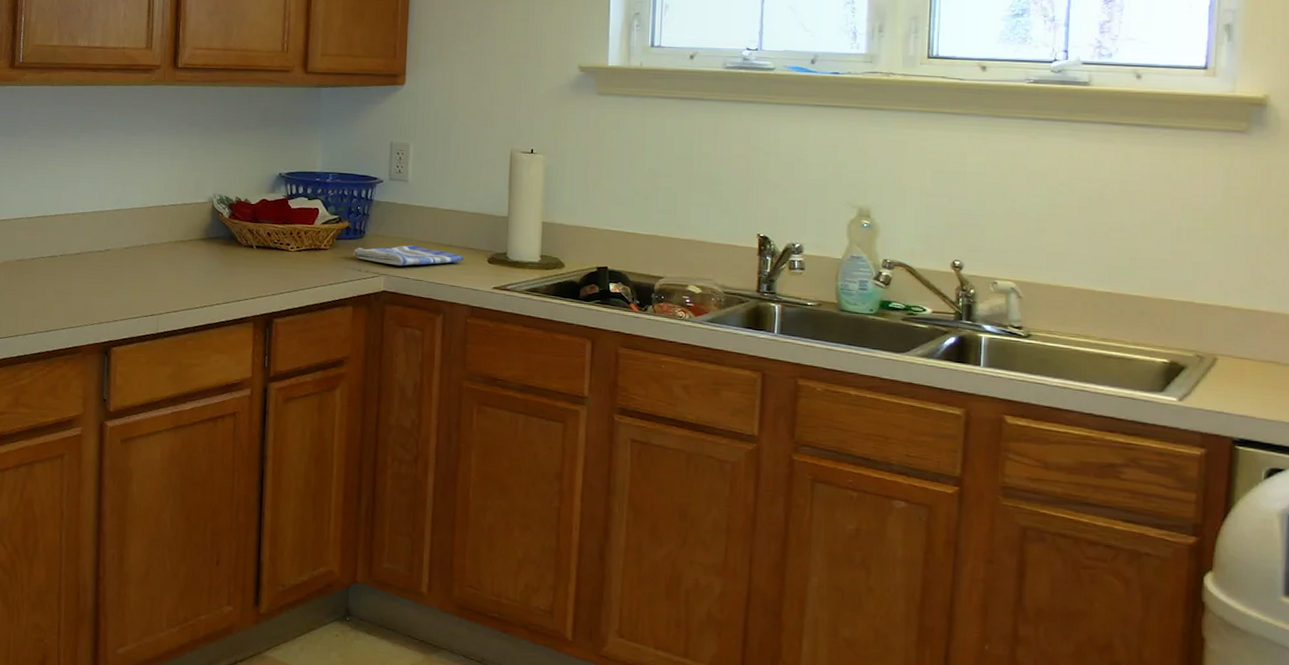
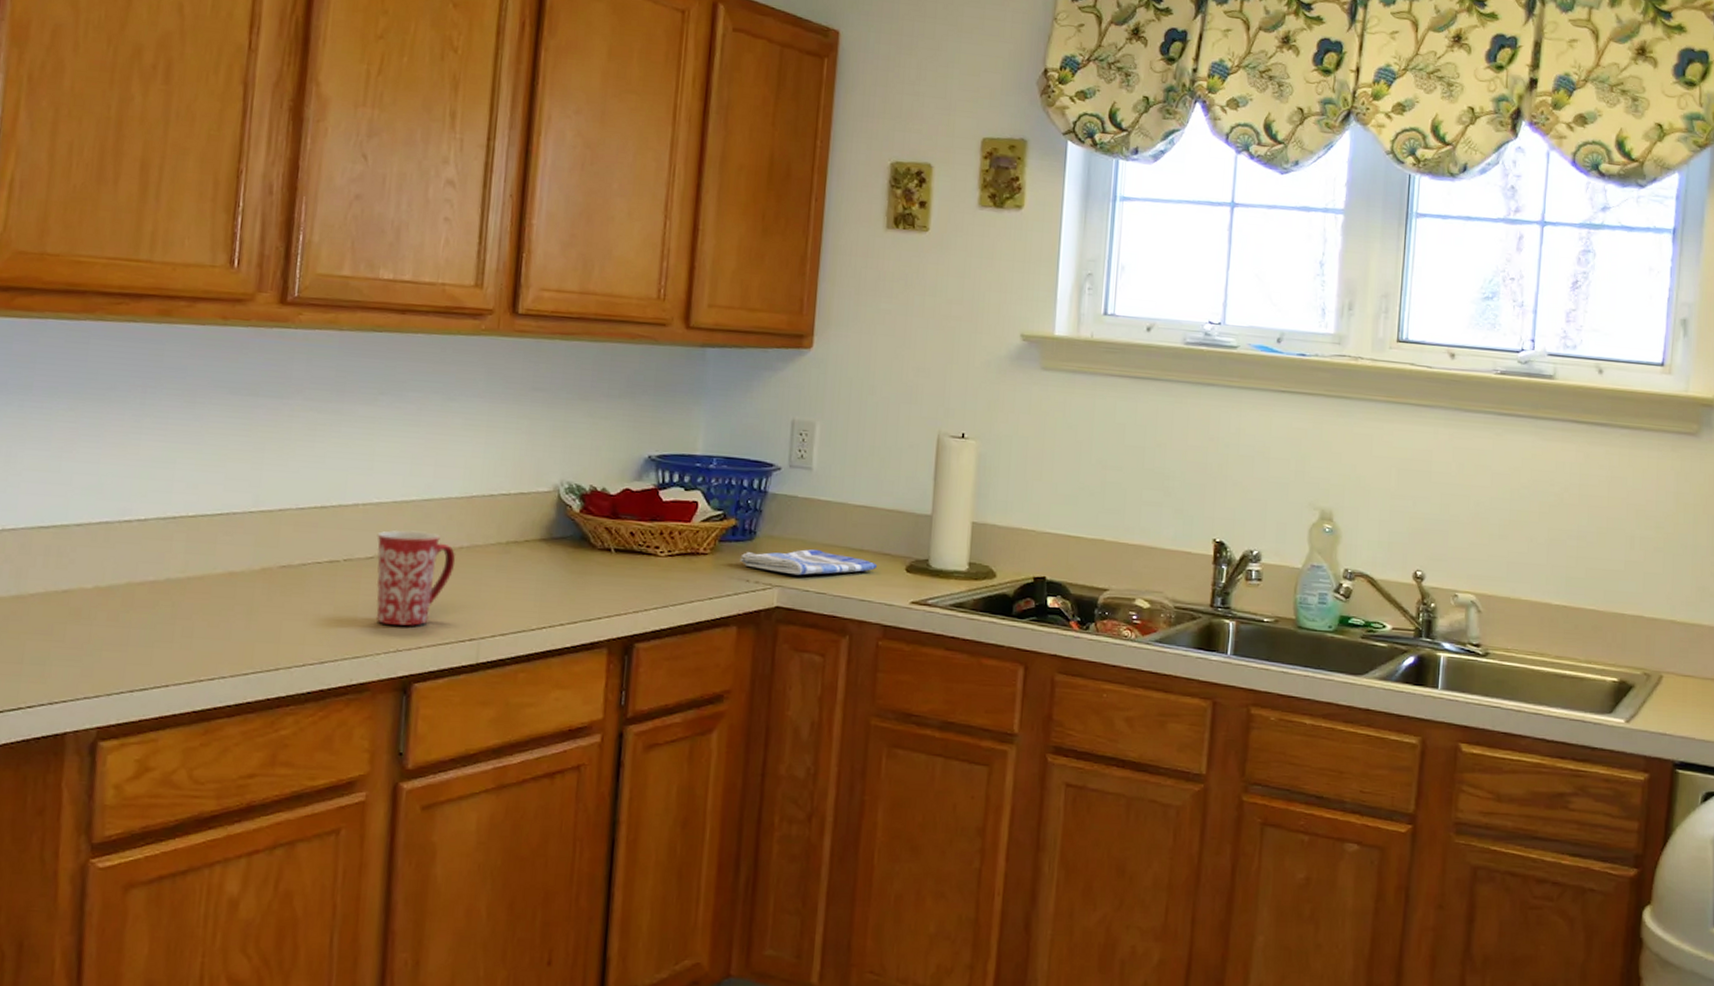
mug: none [82,233,140,305] -> present [376,530,456,626]

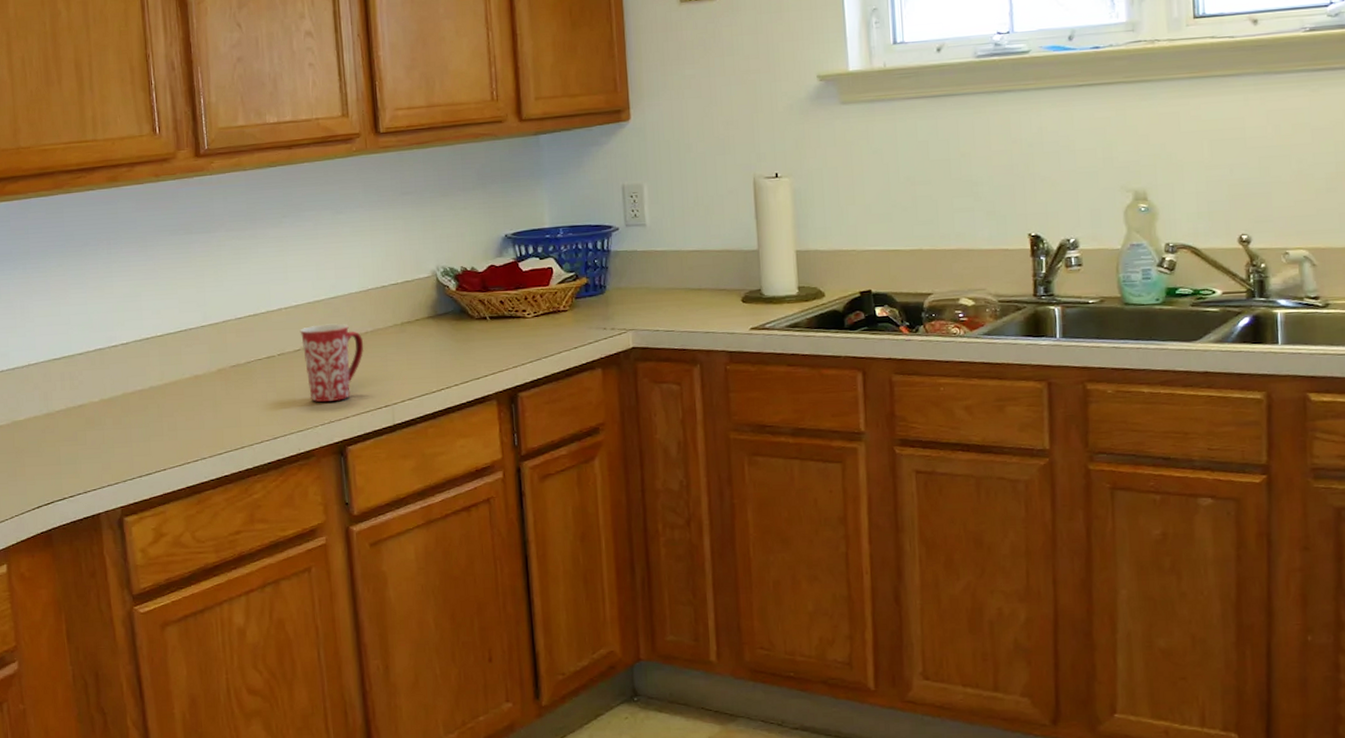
dish towel: present [740,549,877,576] -> none [595,294,715,319]

